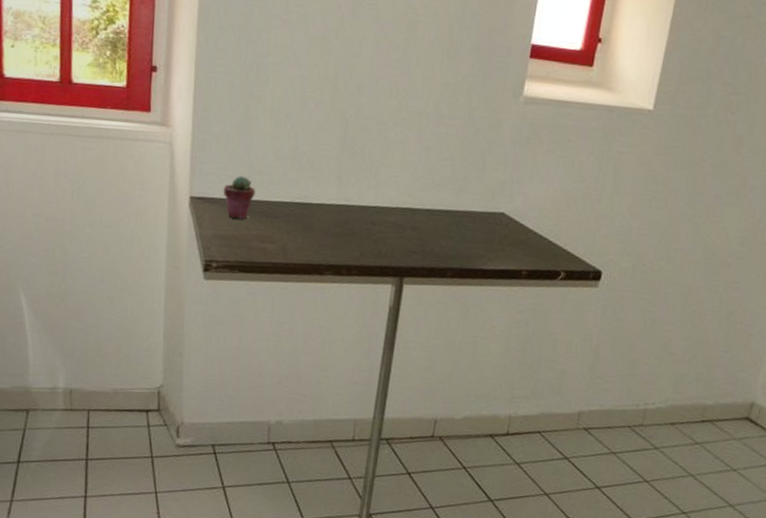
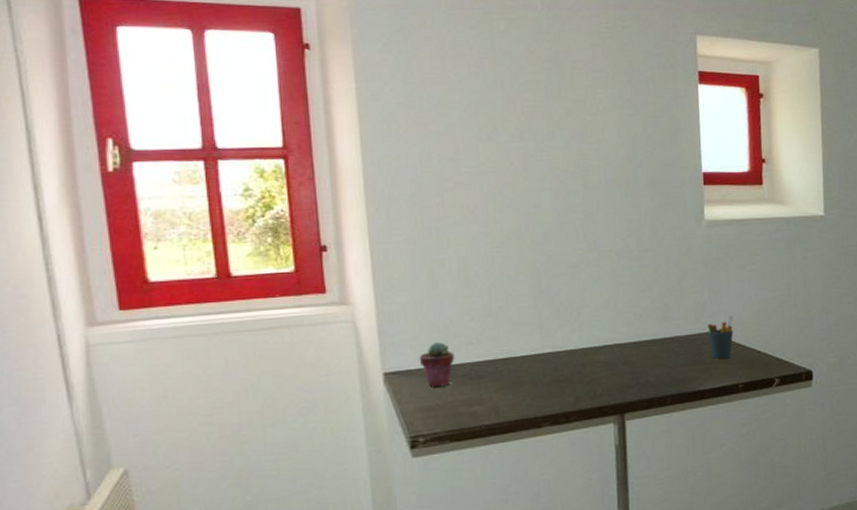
pen holder: none [501,199,532,242] -> present [707,316,734,359]

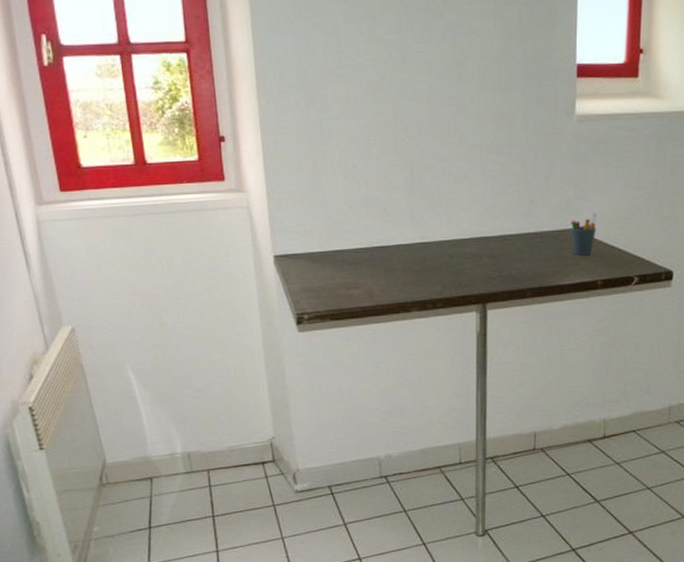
potted succulent: present [419,342,455,387] -> none [304,229,335,270]

